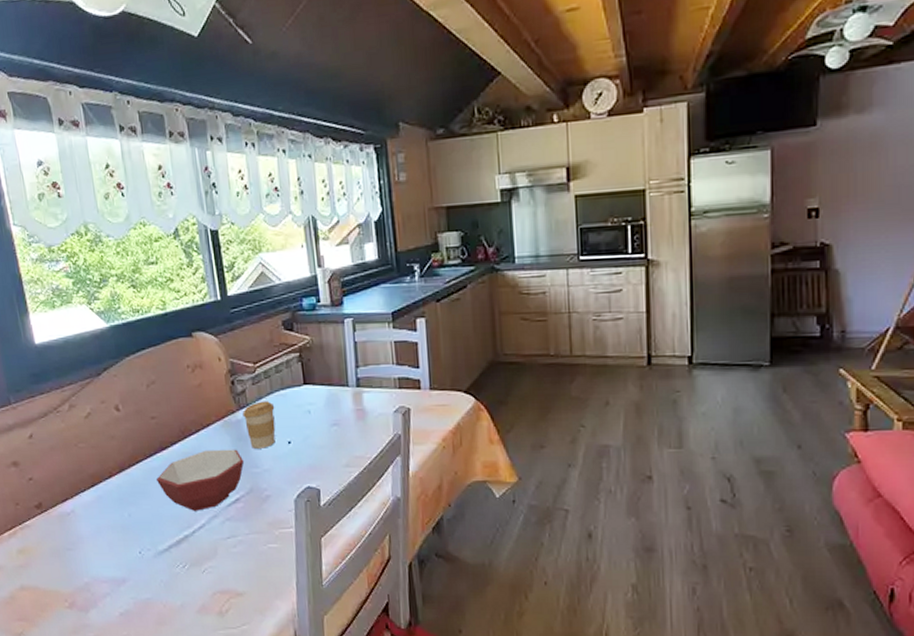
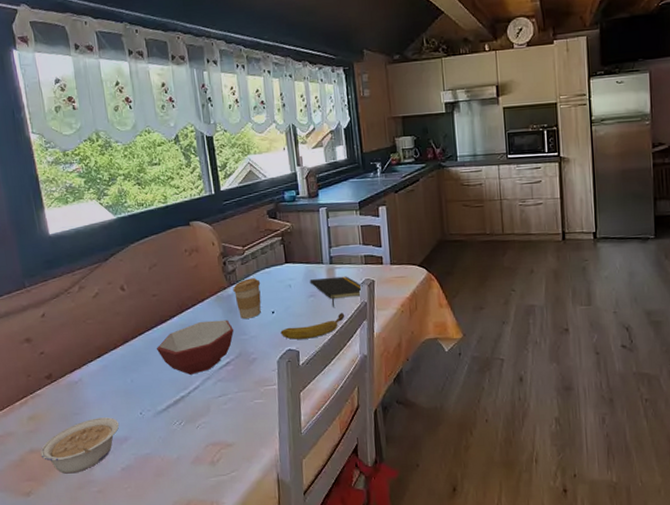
legume: none [31,555,117,616] -> present [40,417,120,474]
fruit: none [298,446,375,475] -> present [280,313,345,340]
notepad: none [332,402,396,439] -> present [309,276,363,307]

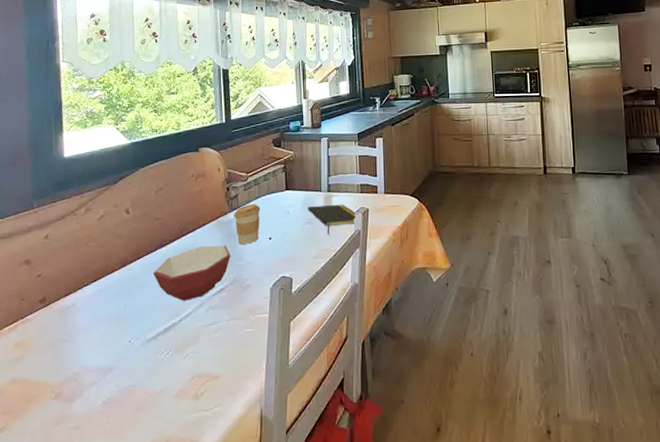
legume: present [40,417,120,474] -> none [21,345,107,407]
fruit: present [280,313,345,340] -> none [276,240,339,266]

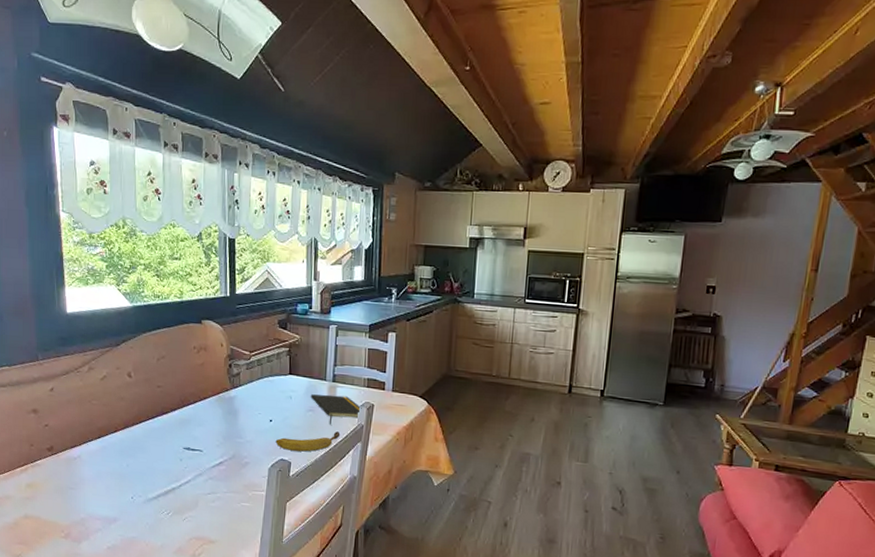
bowl: present [153,245,231,301] -> none [154,418,231,469]
coffee cup: present [234,204,261,244] -> none [235,384,263,423]
fruit: none [276,240,339,266] -> present [275,431,341,452]

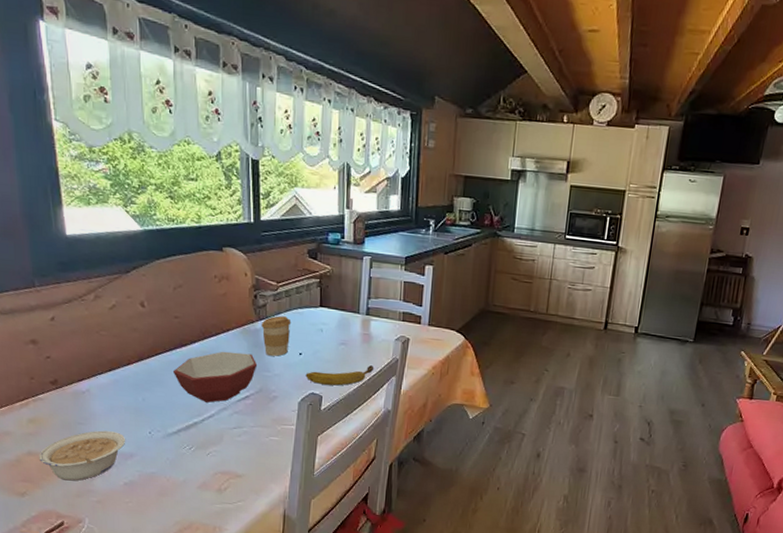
legume: none [34,495,111,544] -> present [39,430,126,481]
bowl: none [154,418,231,469] -> present [172,351,258,403]
coffee cup: none [235,384,263,423] -> present [261,316,292,356]
notepad: present [310,394,362,425] -> none [342,327,397,359]

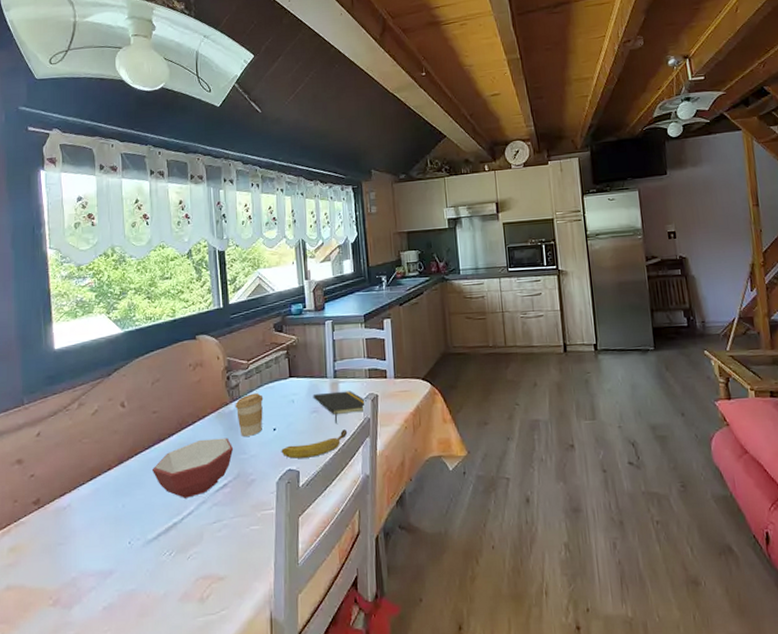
legume: present [39,430,126,481] -> none [17,547,106,615]
notepad: none [342,327,397,359] -> present [313,390,366,424]

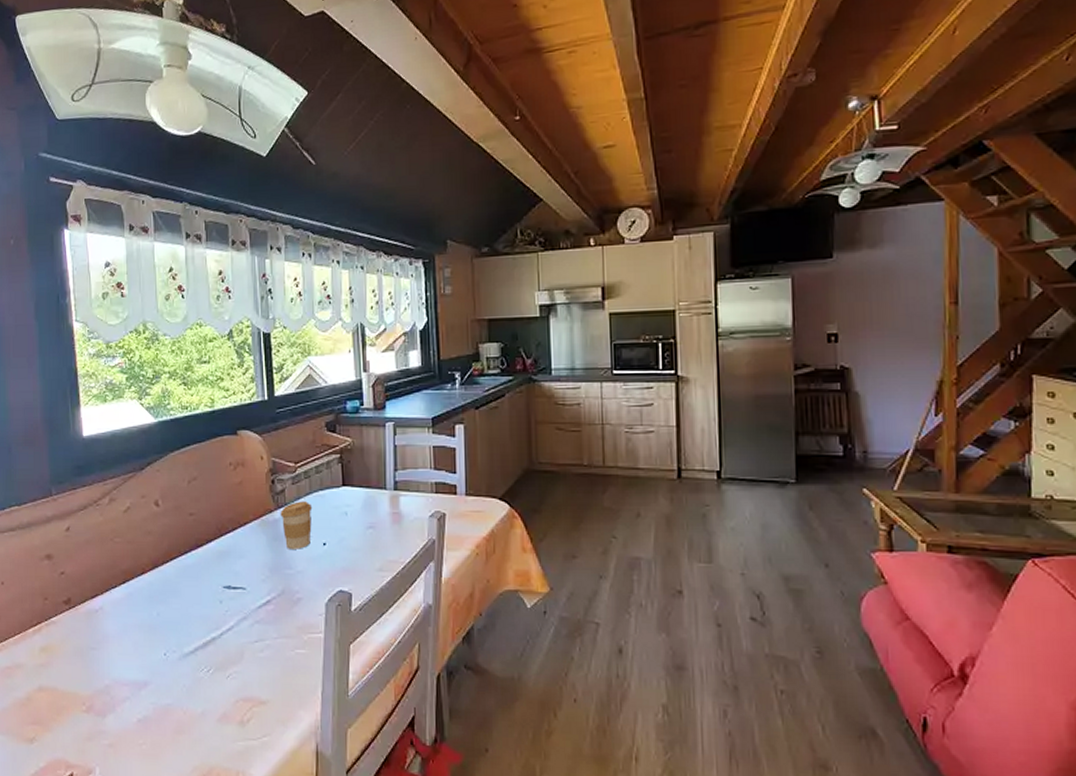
bowl: present [151,437,234,498] -> none [188,548,278,612]
fruit: present [281,429,348,459] -> none [331,551,409,579]
notepad: present [313,390,366,424] -> none [369,506,432,543]

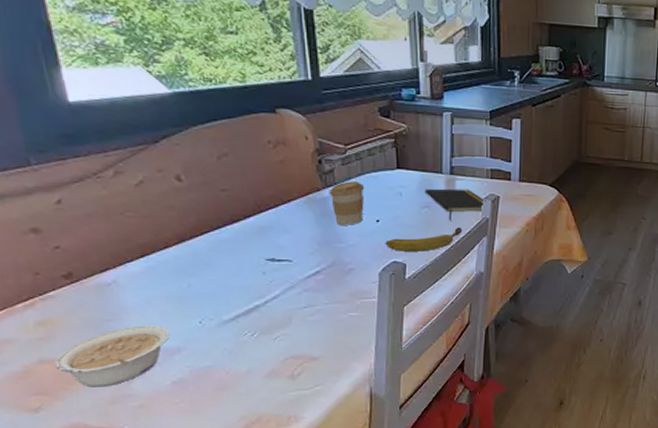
legume: none [50,655,140,720] -> present [55,325,170,387]
fruit: none [331,551,409,579] -> present [385,227,463,252]
notepad: none [369,506,432,543] -> present [424,188,486,221]

